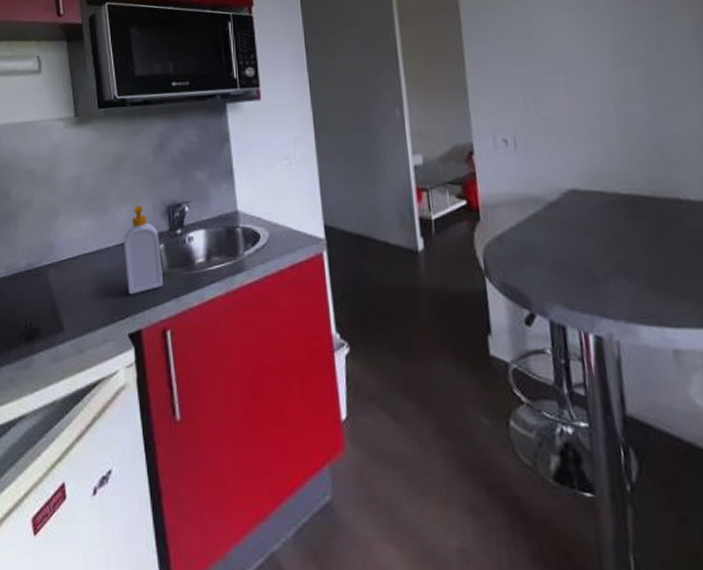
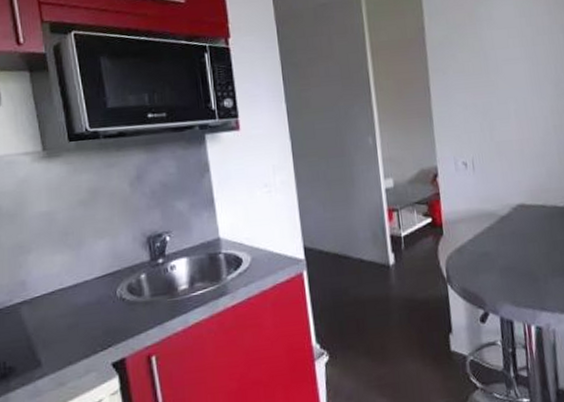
soap bottle: present [124,206,163,295] -> none [103,238,146,326]

